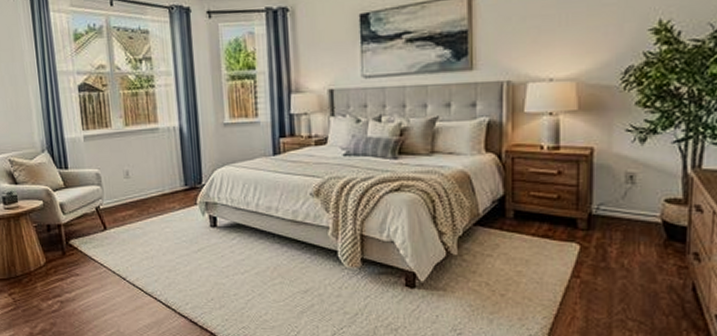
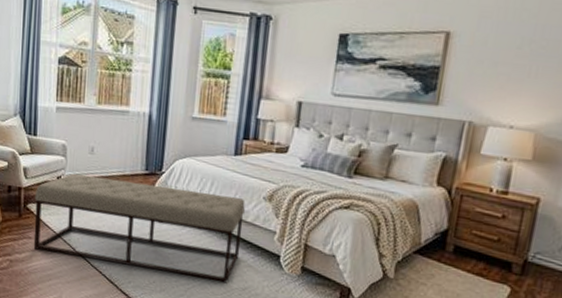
bench: none [75,198,295,289] -> present [33,173,245,284]

